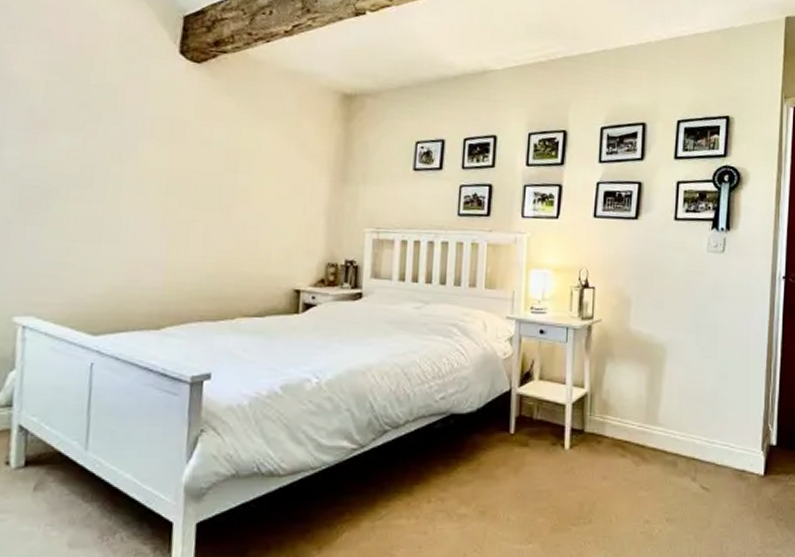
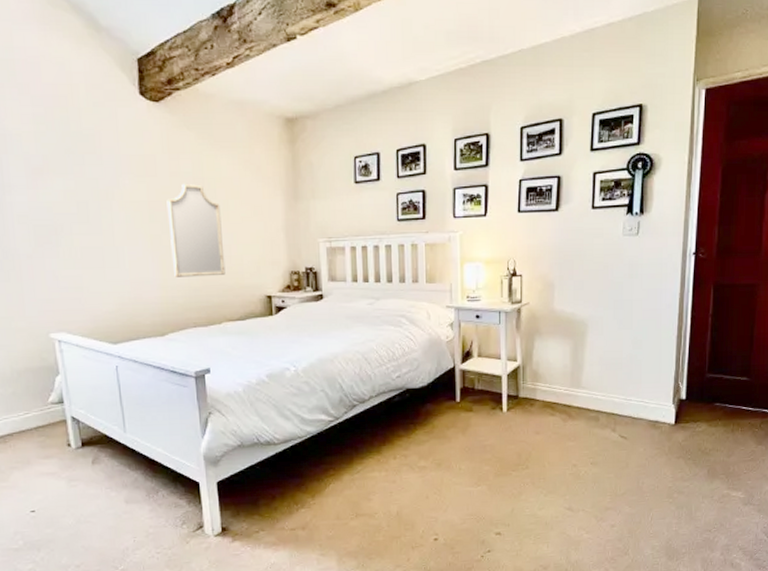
home mirror: none [185,154,254,262] -> present [166,184,226,277]

